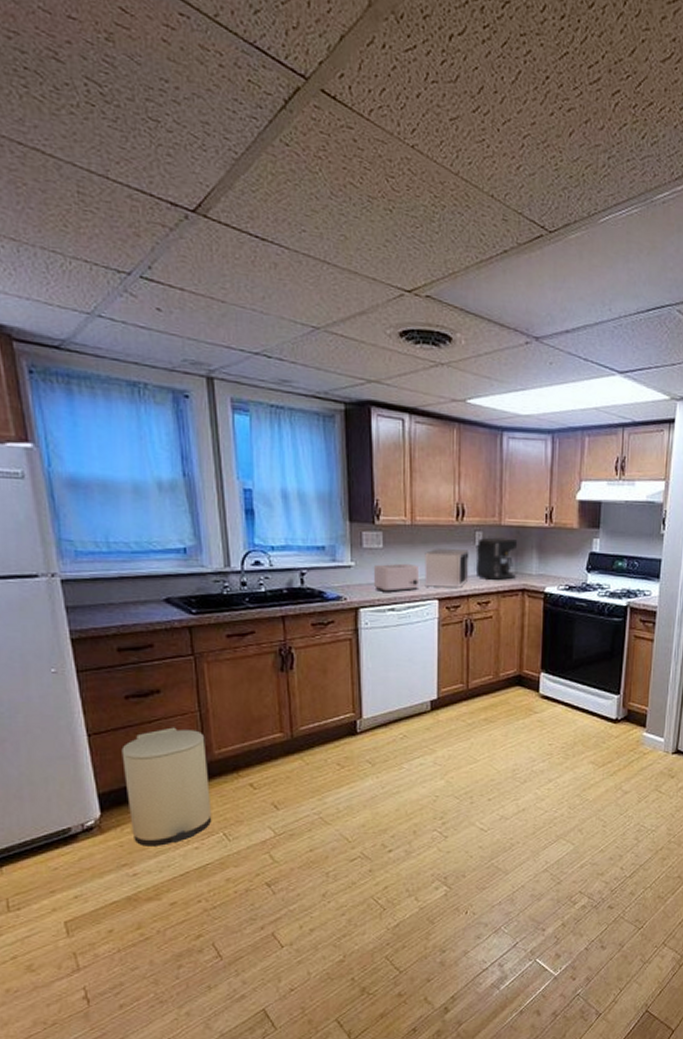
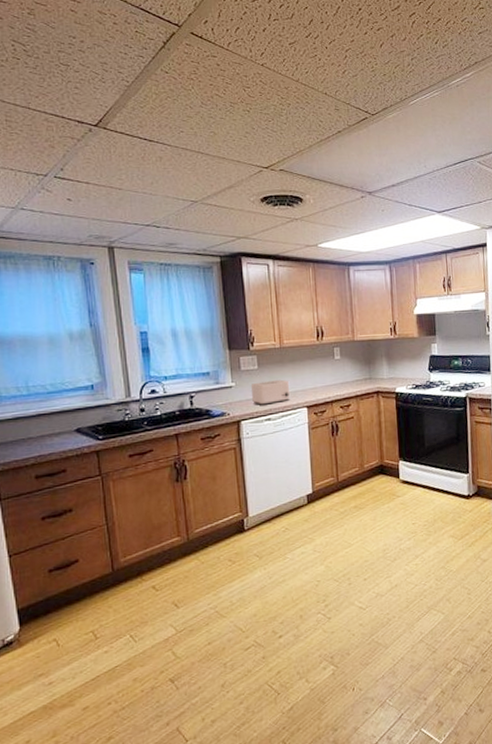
pedal bin: present [121,727,212,846] -> none [38,541,120,655]
microwave: present [424,549,469,589] -> none [293,363,332,397]
coffee maker: present [477,537,518,580] -> none [336,350,370,386]

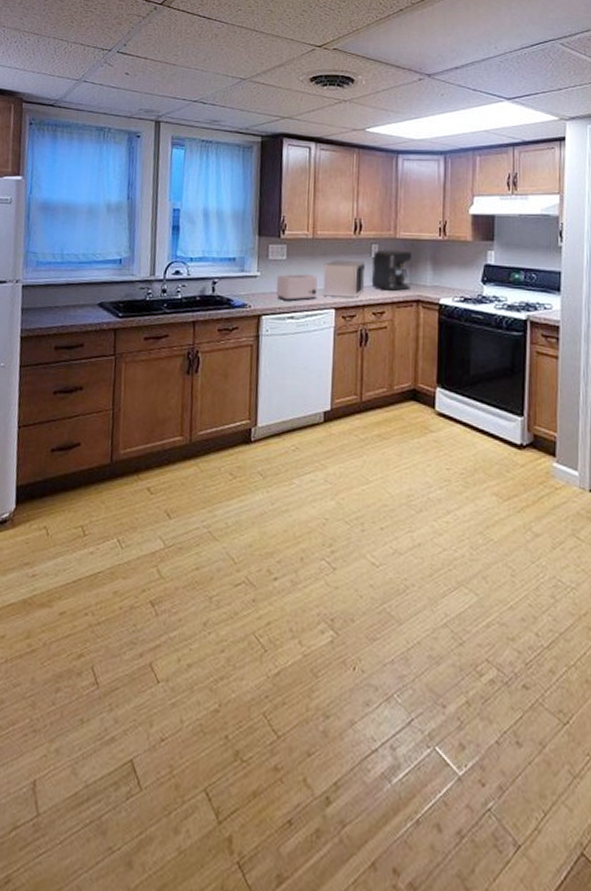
microwave: none [293,363,332,397] -> present [322,260,366,299]
coffee maker: none [336,350,370,386] -> present [372,250,413,291]

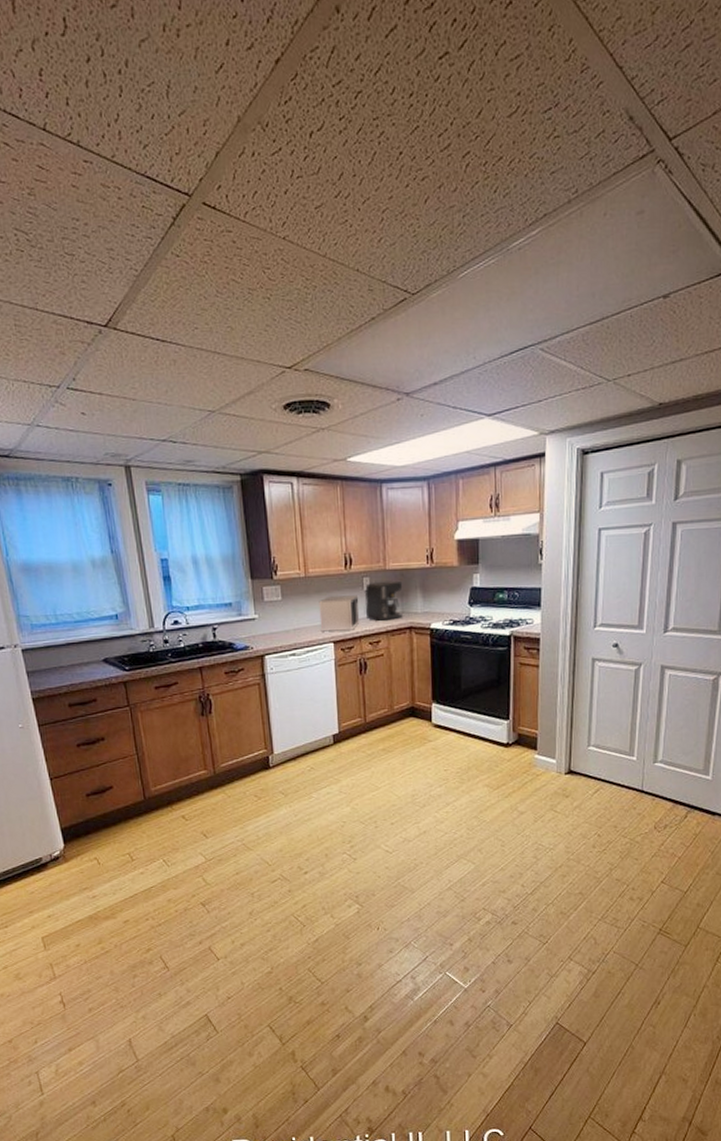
toaster: present [276,273,318,302] -> none [274,612,315,640]

